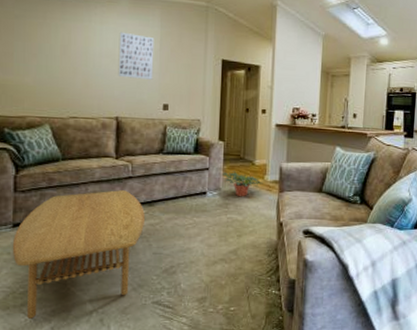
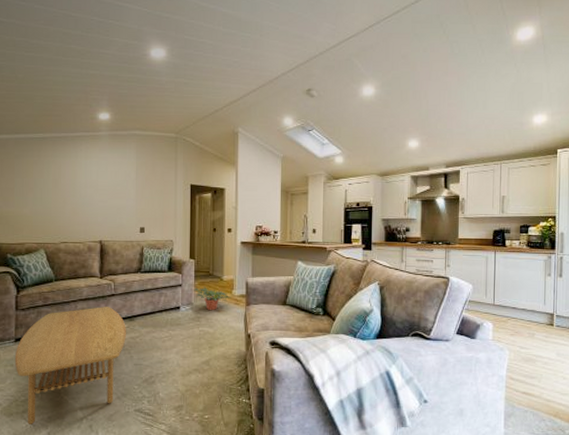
wall art: present [118,31,155,80] -> none [101,164,131,206]

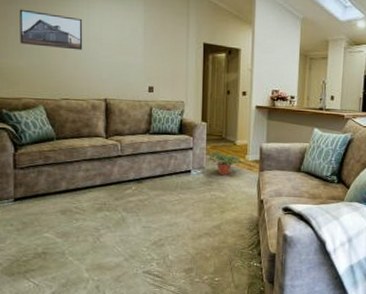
coffee table: present [14,307,127,424] -> none [14,168,135,284]
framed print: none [25,162,81,197] -> present [19,9,83,50]

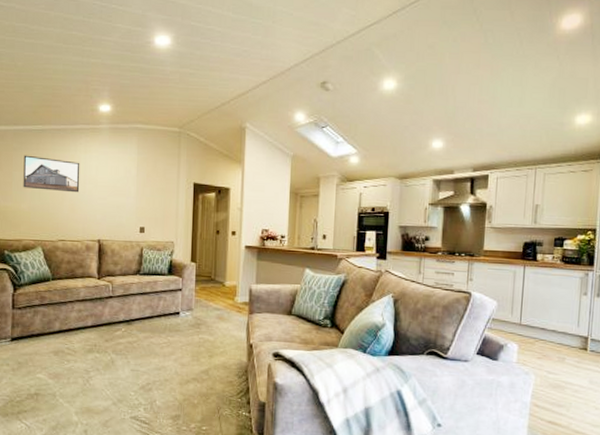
potted plant: present [204,150,244,176] -> none [193,292,233,318]

